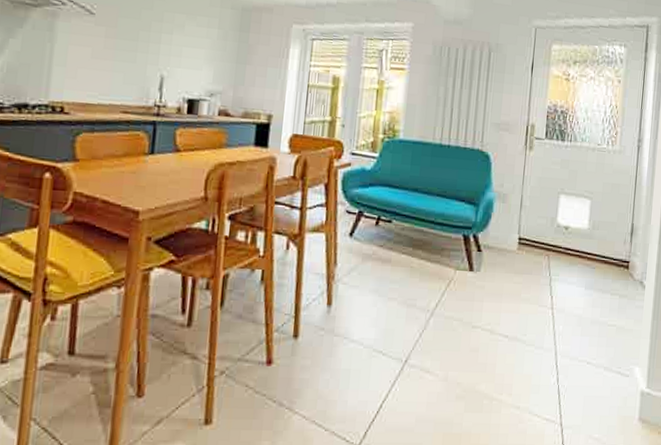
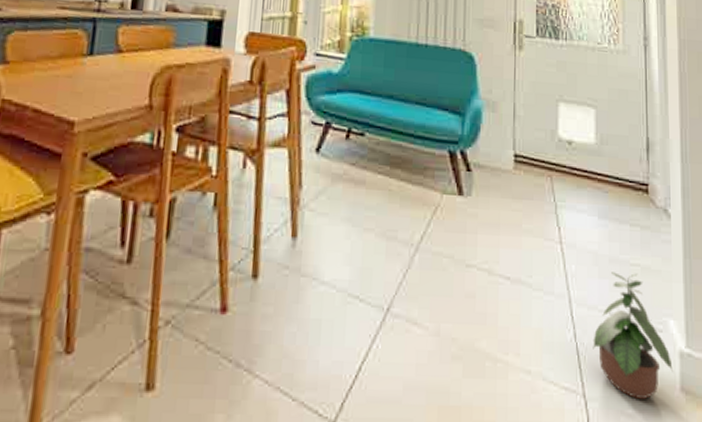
potted plant: none [571,331,634,426] -> present [593,272,673,399]

